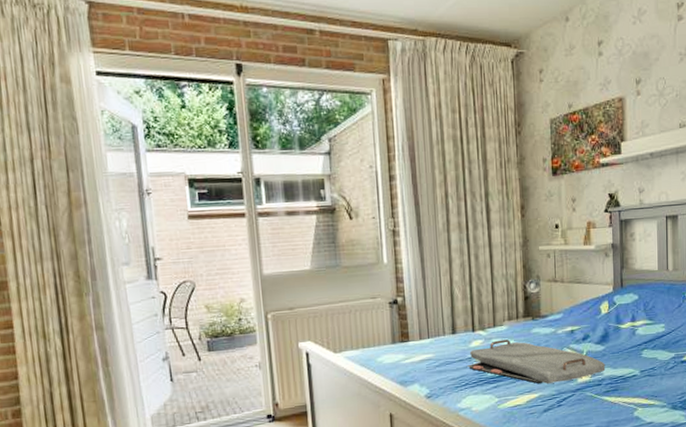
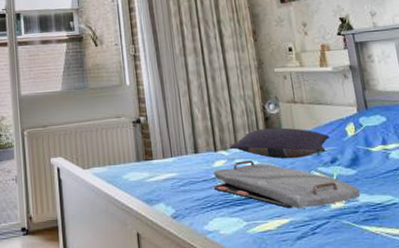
pillow: none [487,306,585,338] -> present [229,127,331,159]

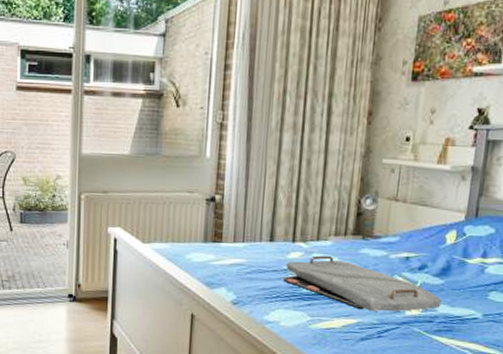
pillow: present [229,127,331,159] -> none [310,224,426,261]

